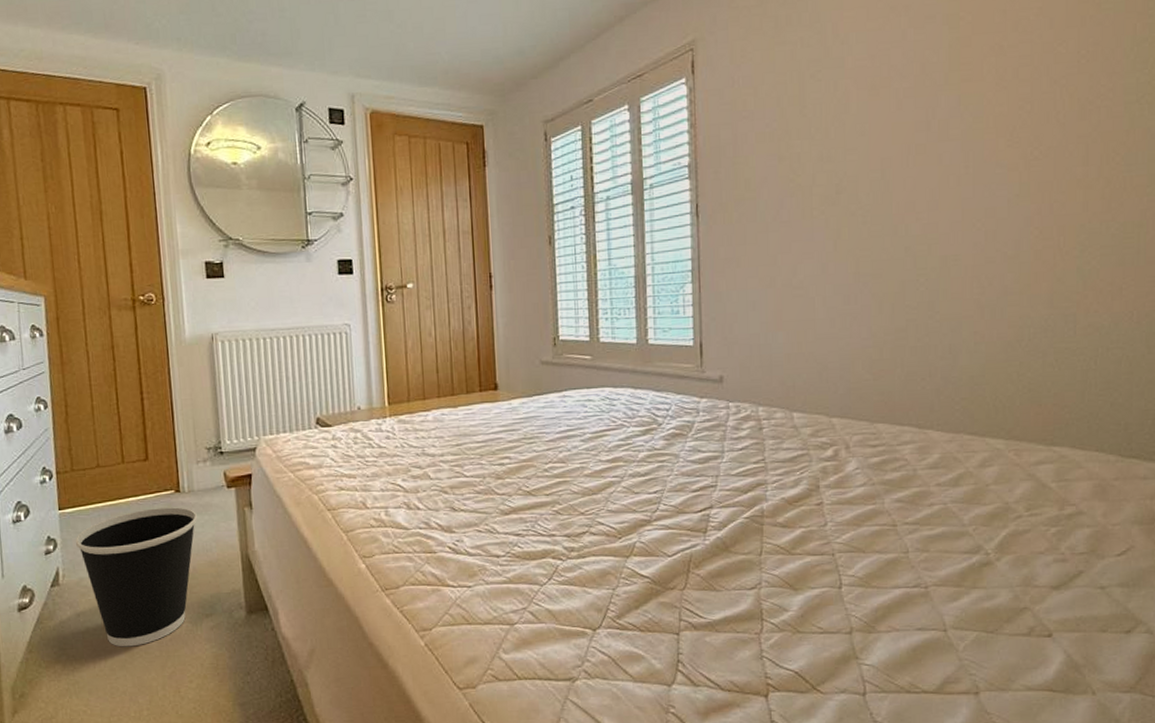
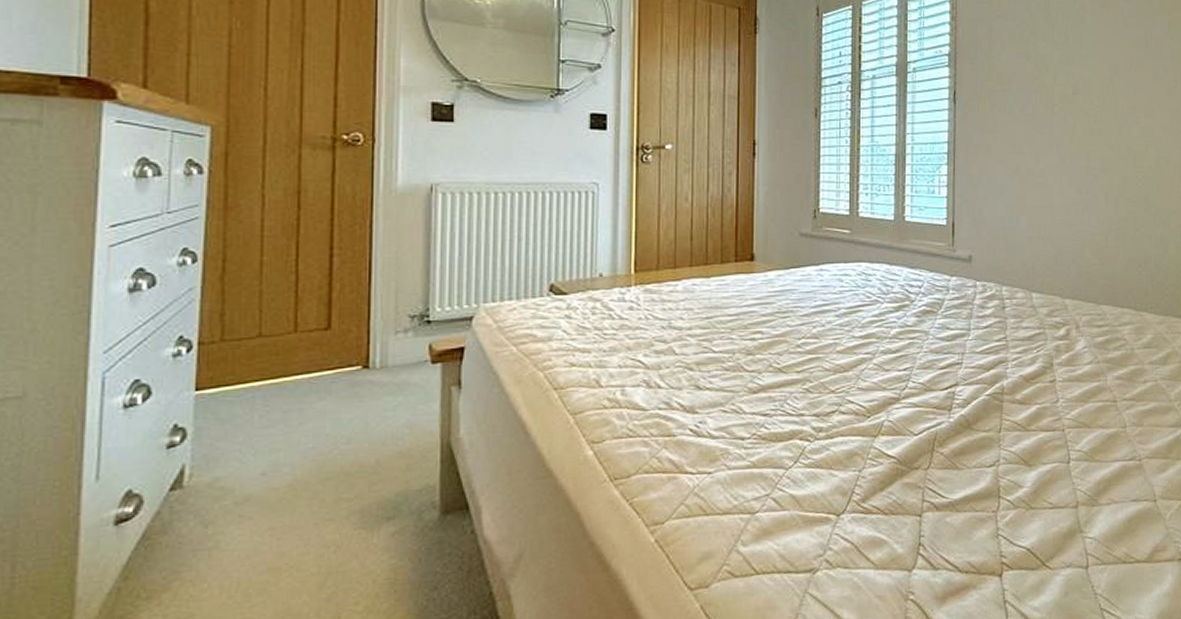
wastebasket: present [75,507,197,647] -> none [213,386,388,565]

